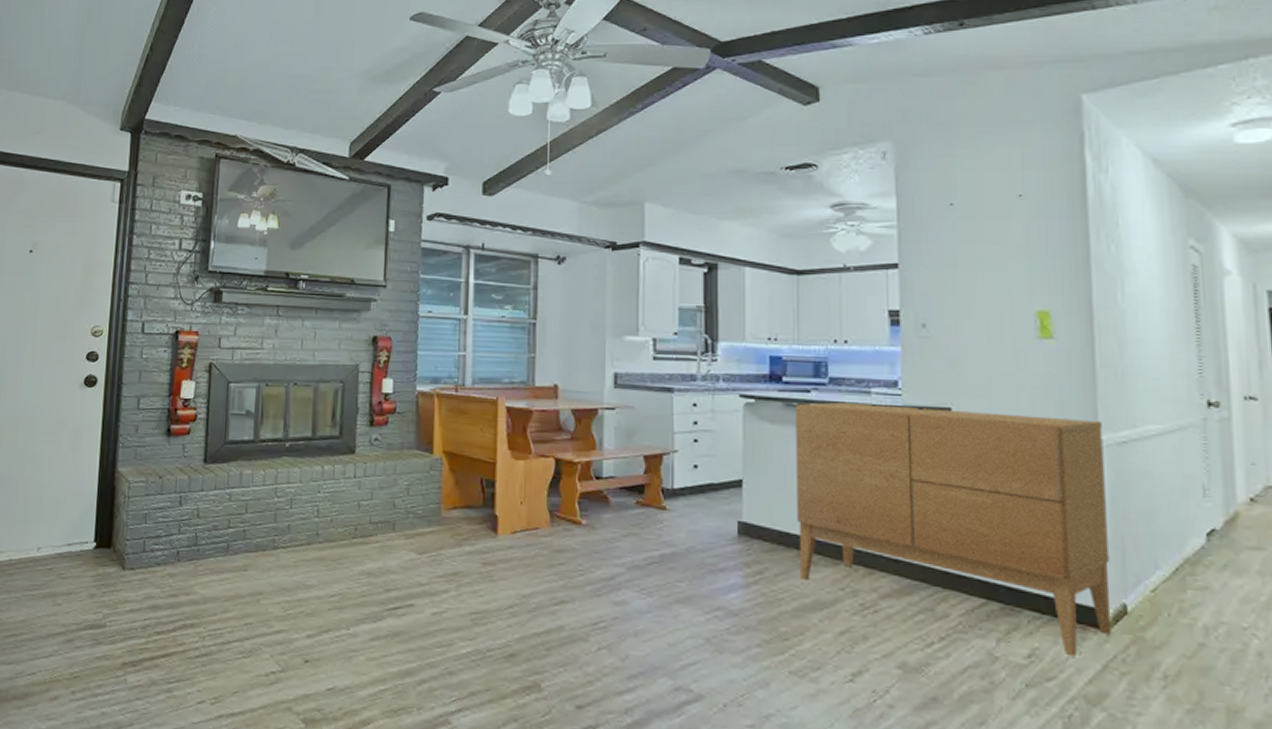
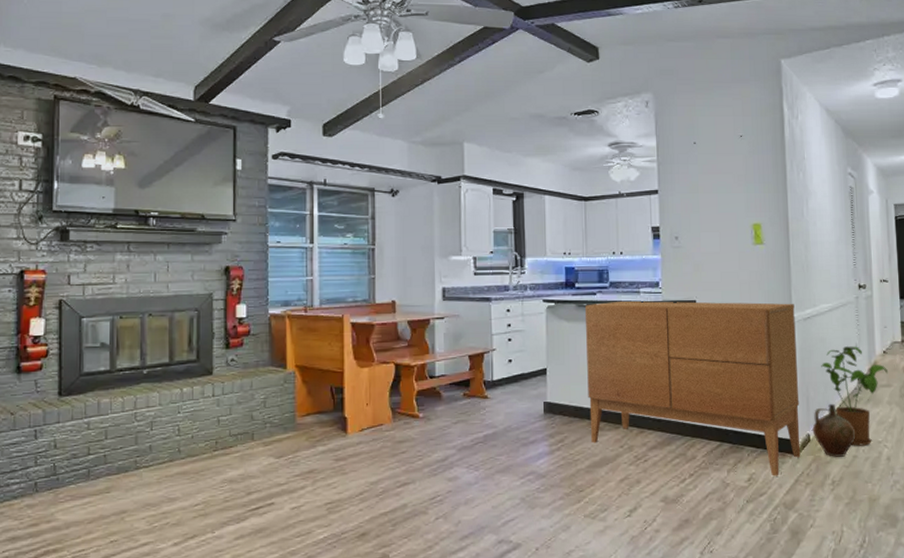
ceramic jug: none [1131,564,1204,643] -> present [812,403,856,457]
house plant: none [1145,486,1258,631] -> present [821,346,888,446]

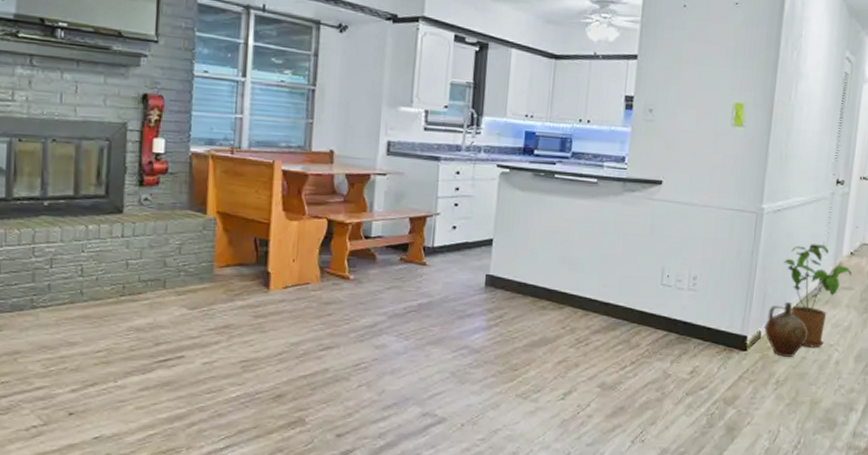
sideboard: present [584,300,801,476] -> none [532,173,766,371]

